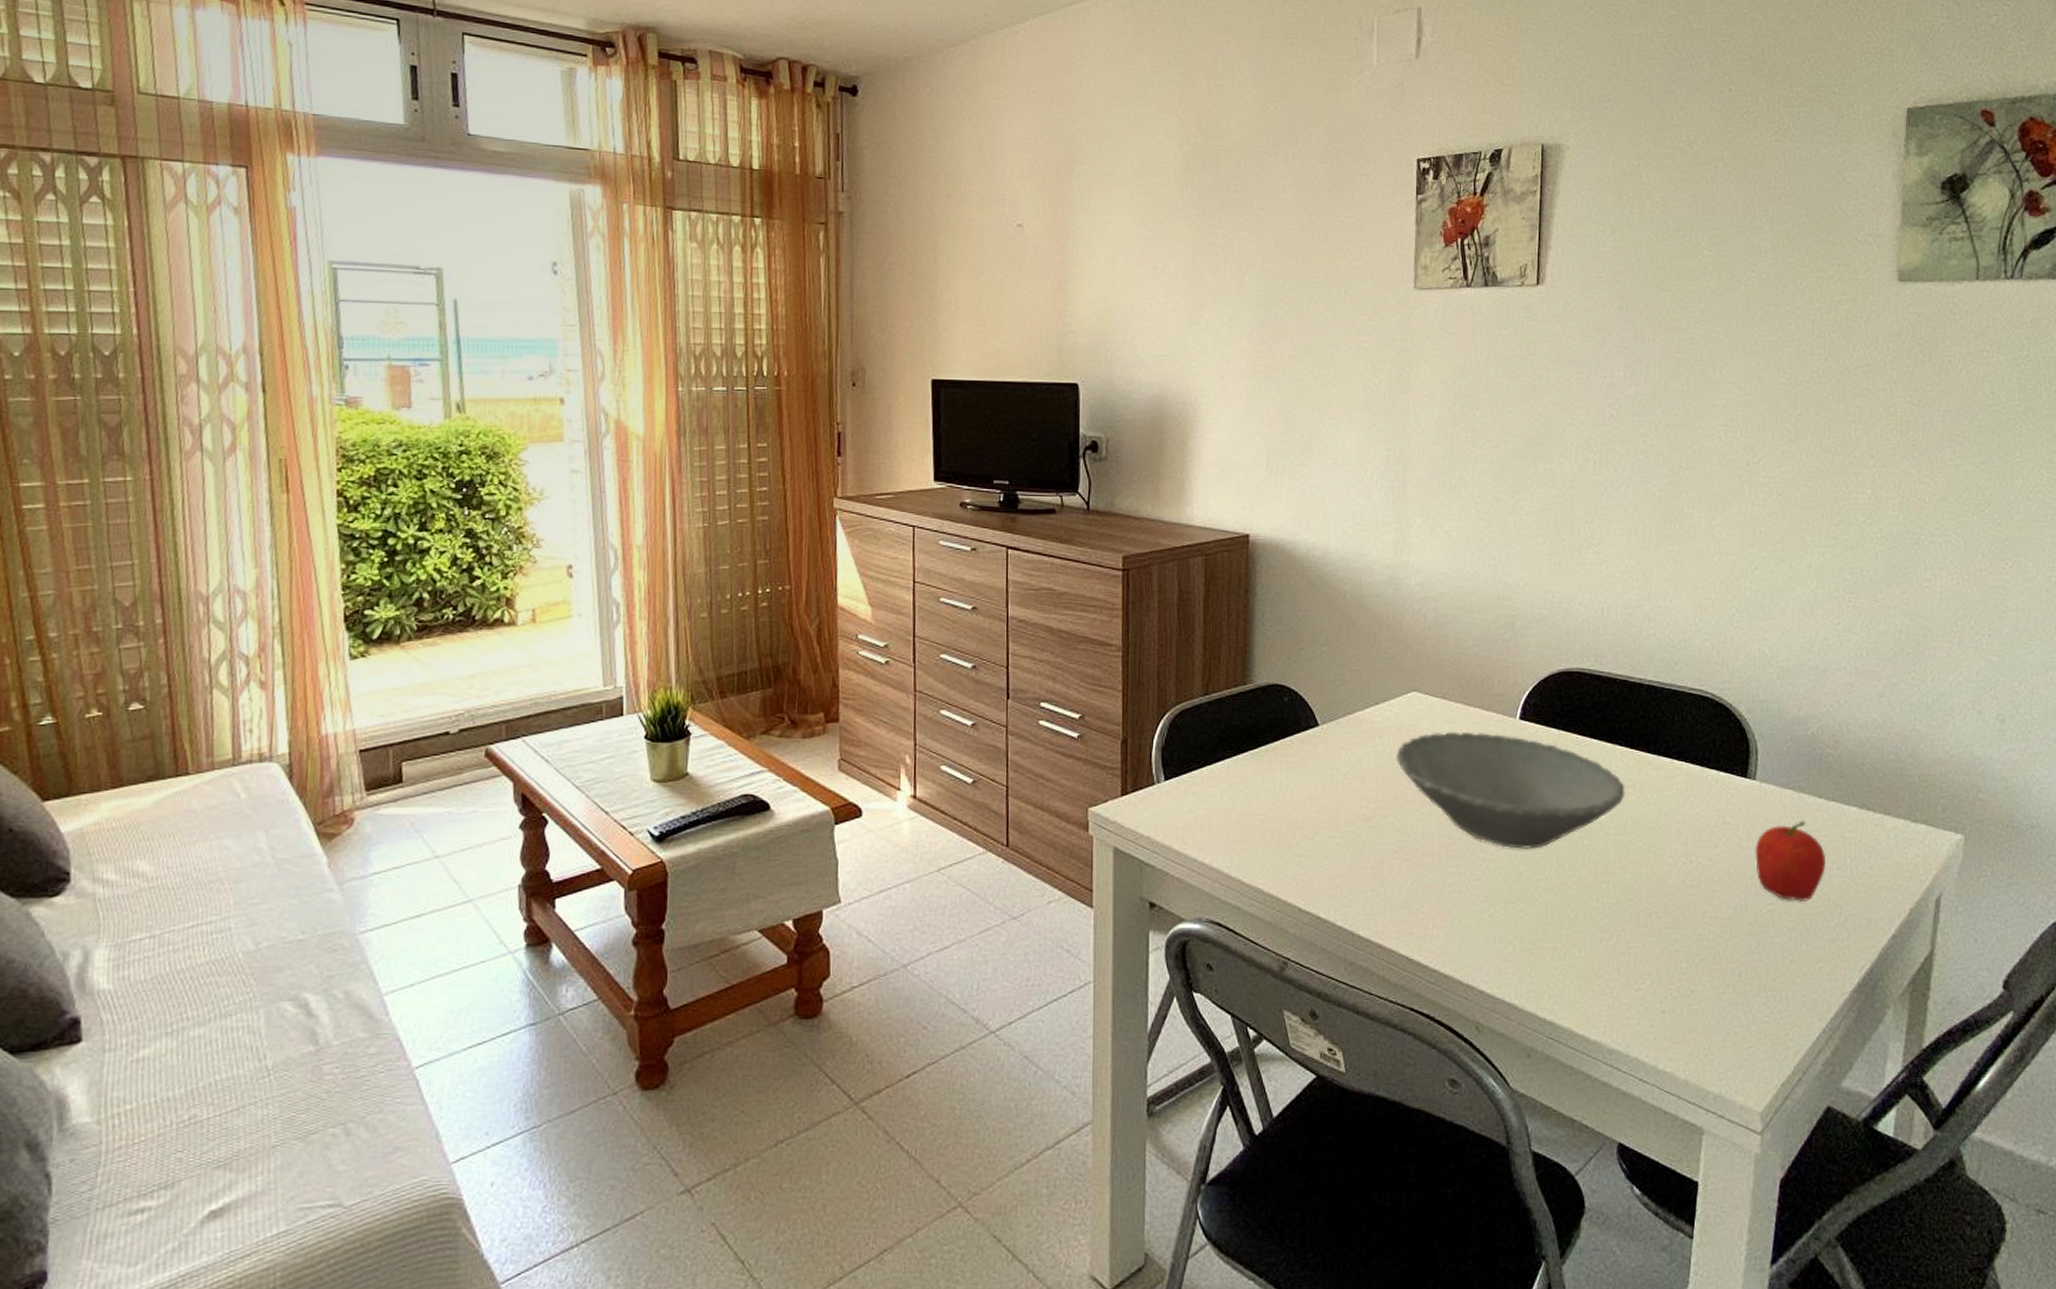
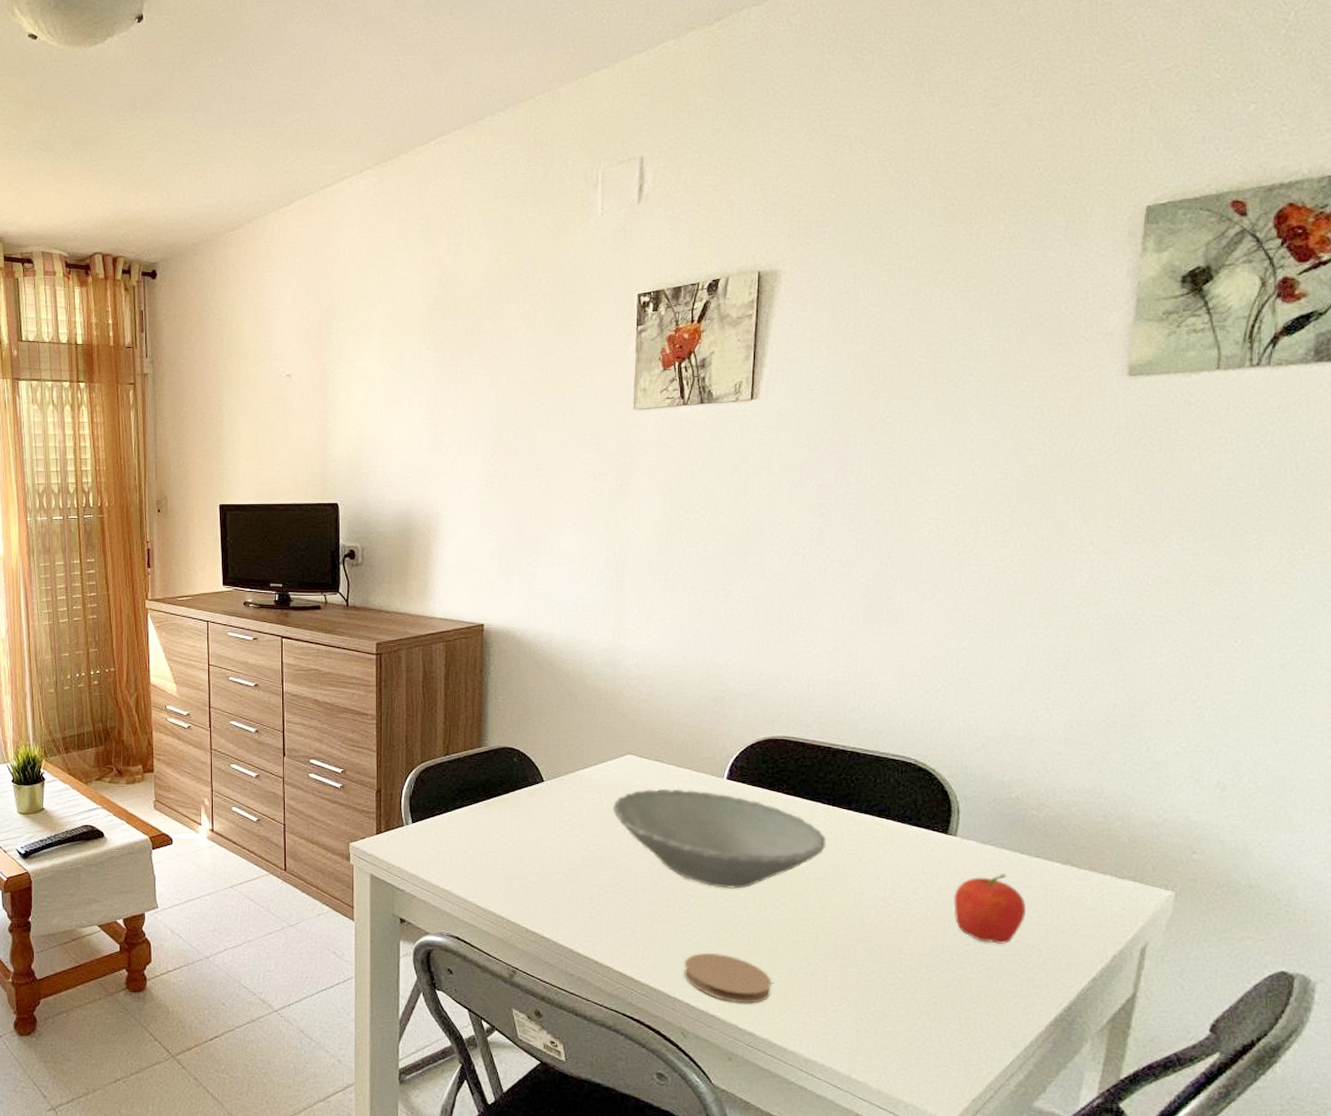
coaster: none [1477,928,1573,987] -> present [684,953,772,1004]

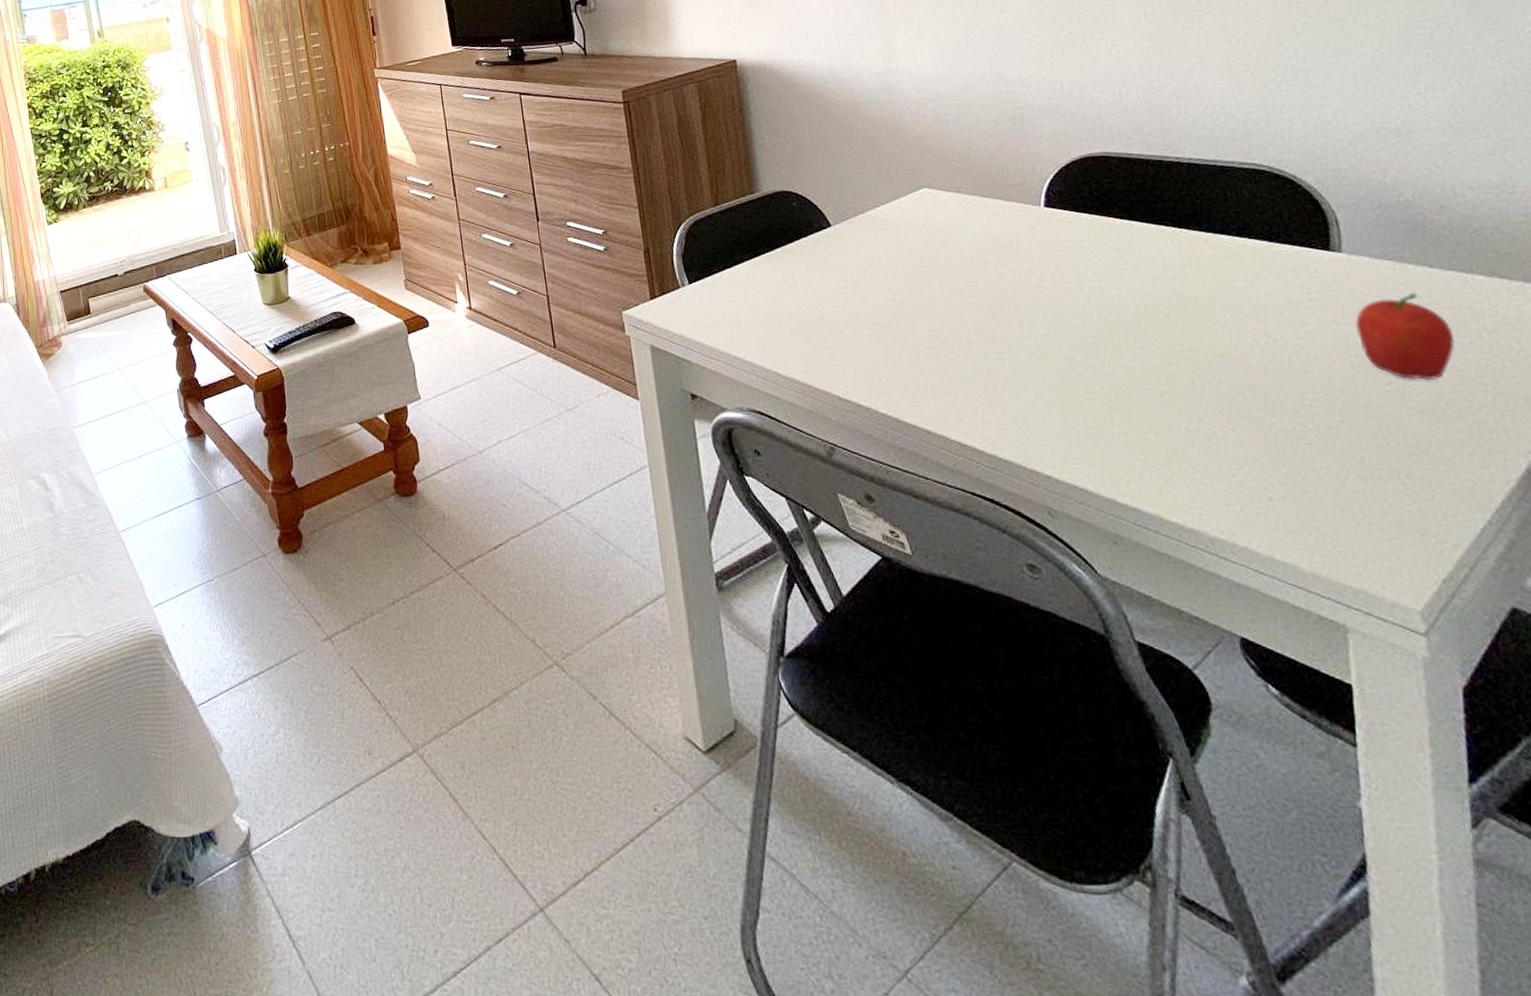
bowl: present [613,788,826,889] -> none [916,222,1181,334]
coaster: present [684,953,772,1004] -> none [1034,413,1151,472]

